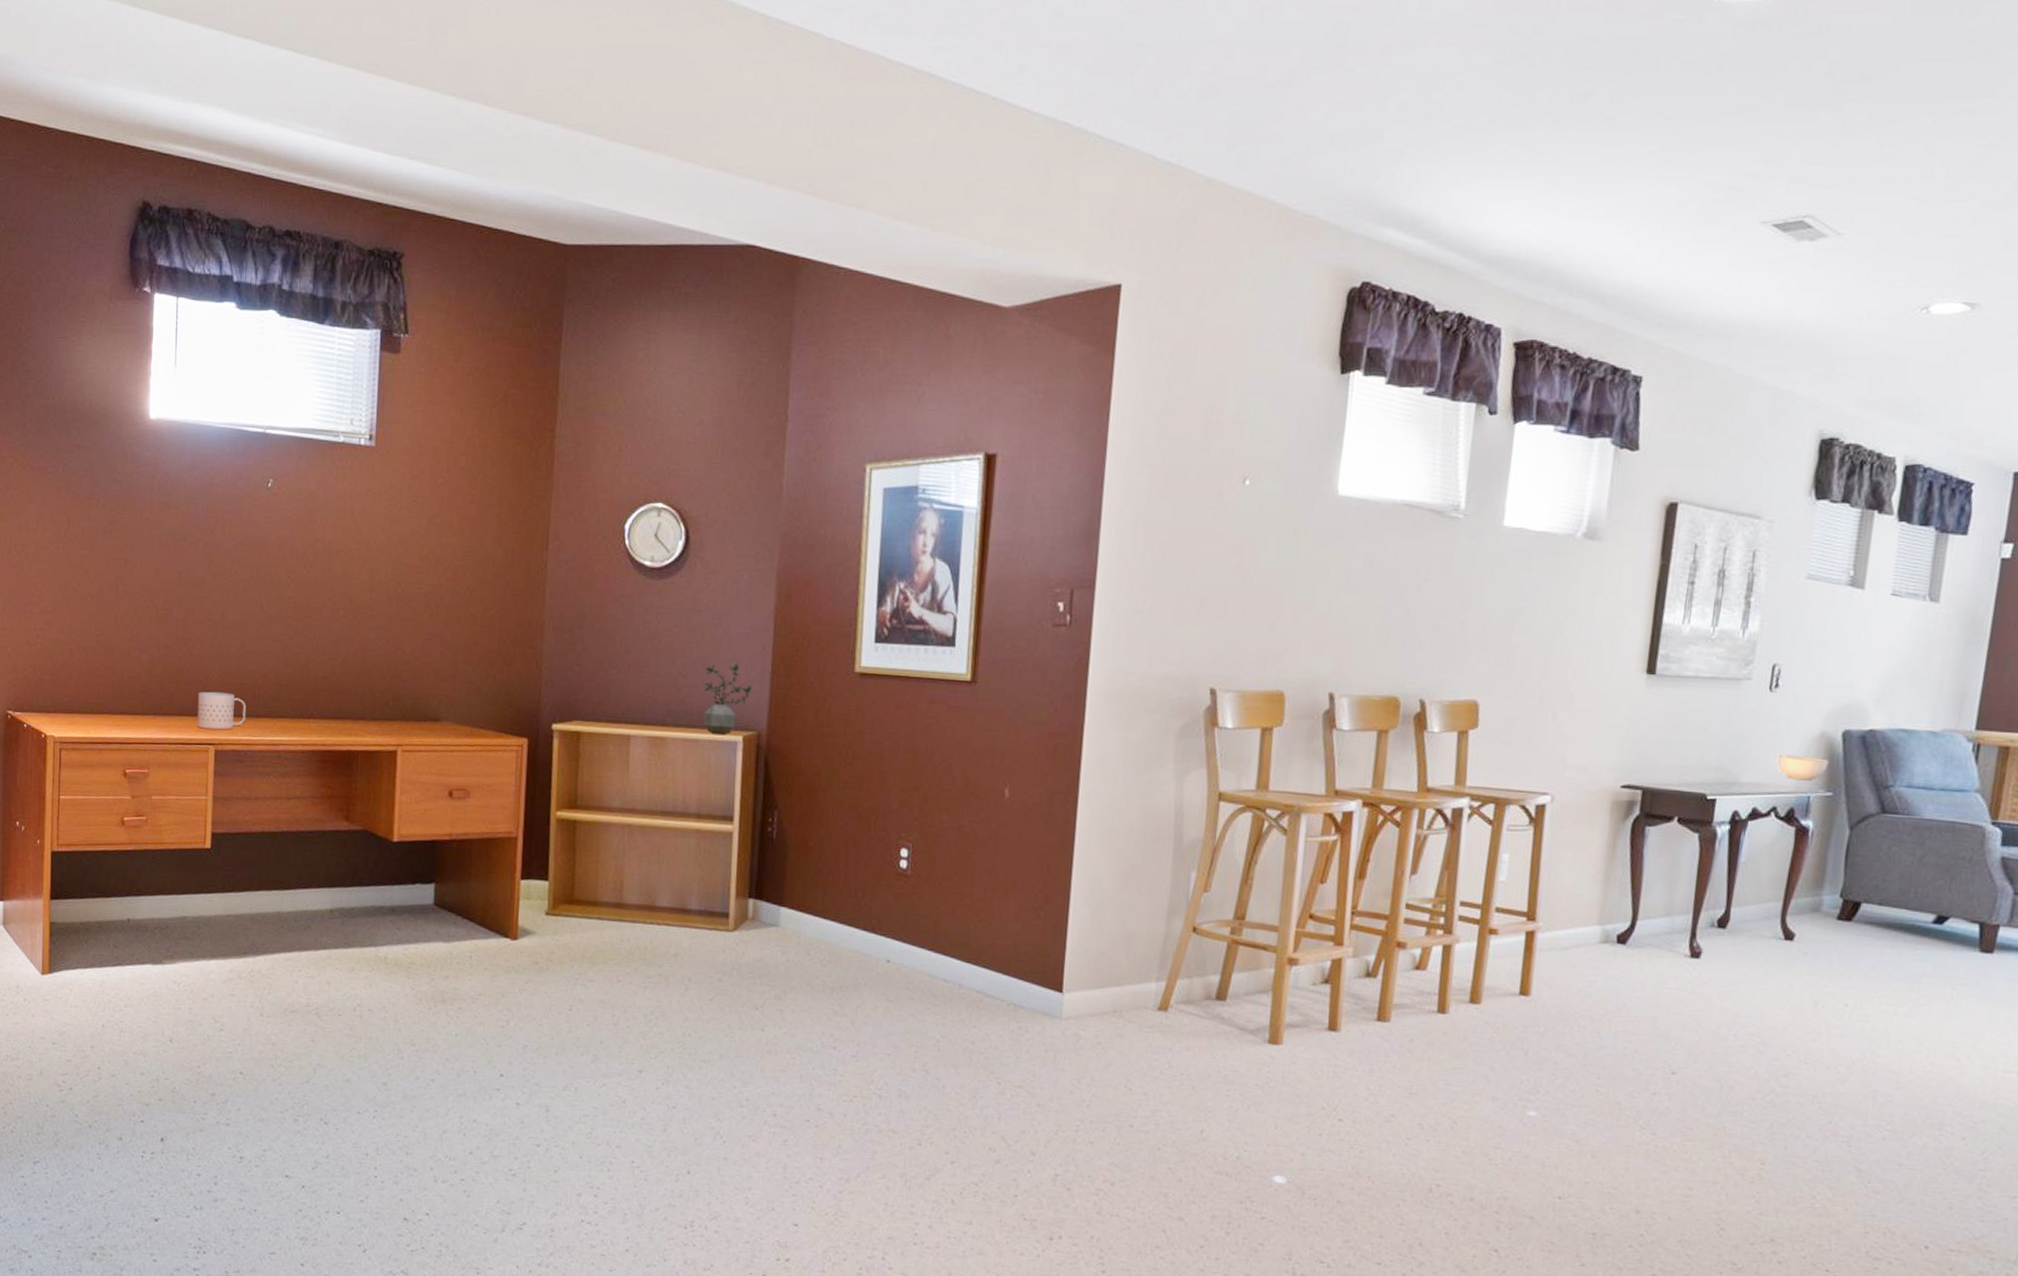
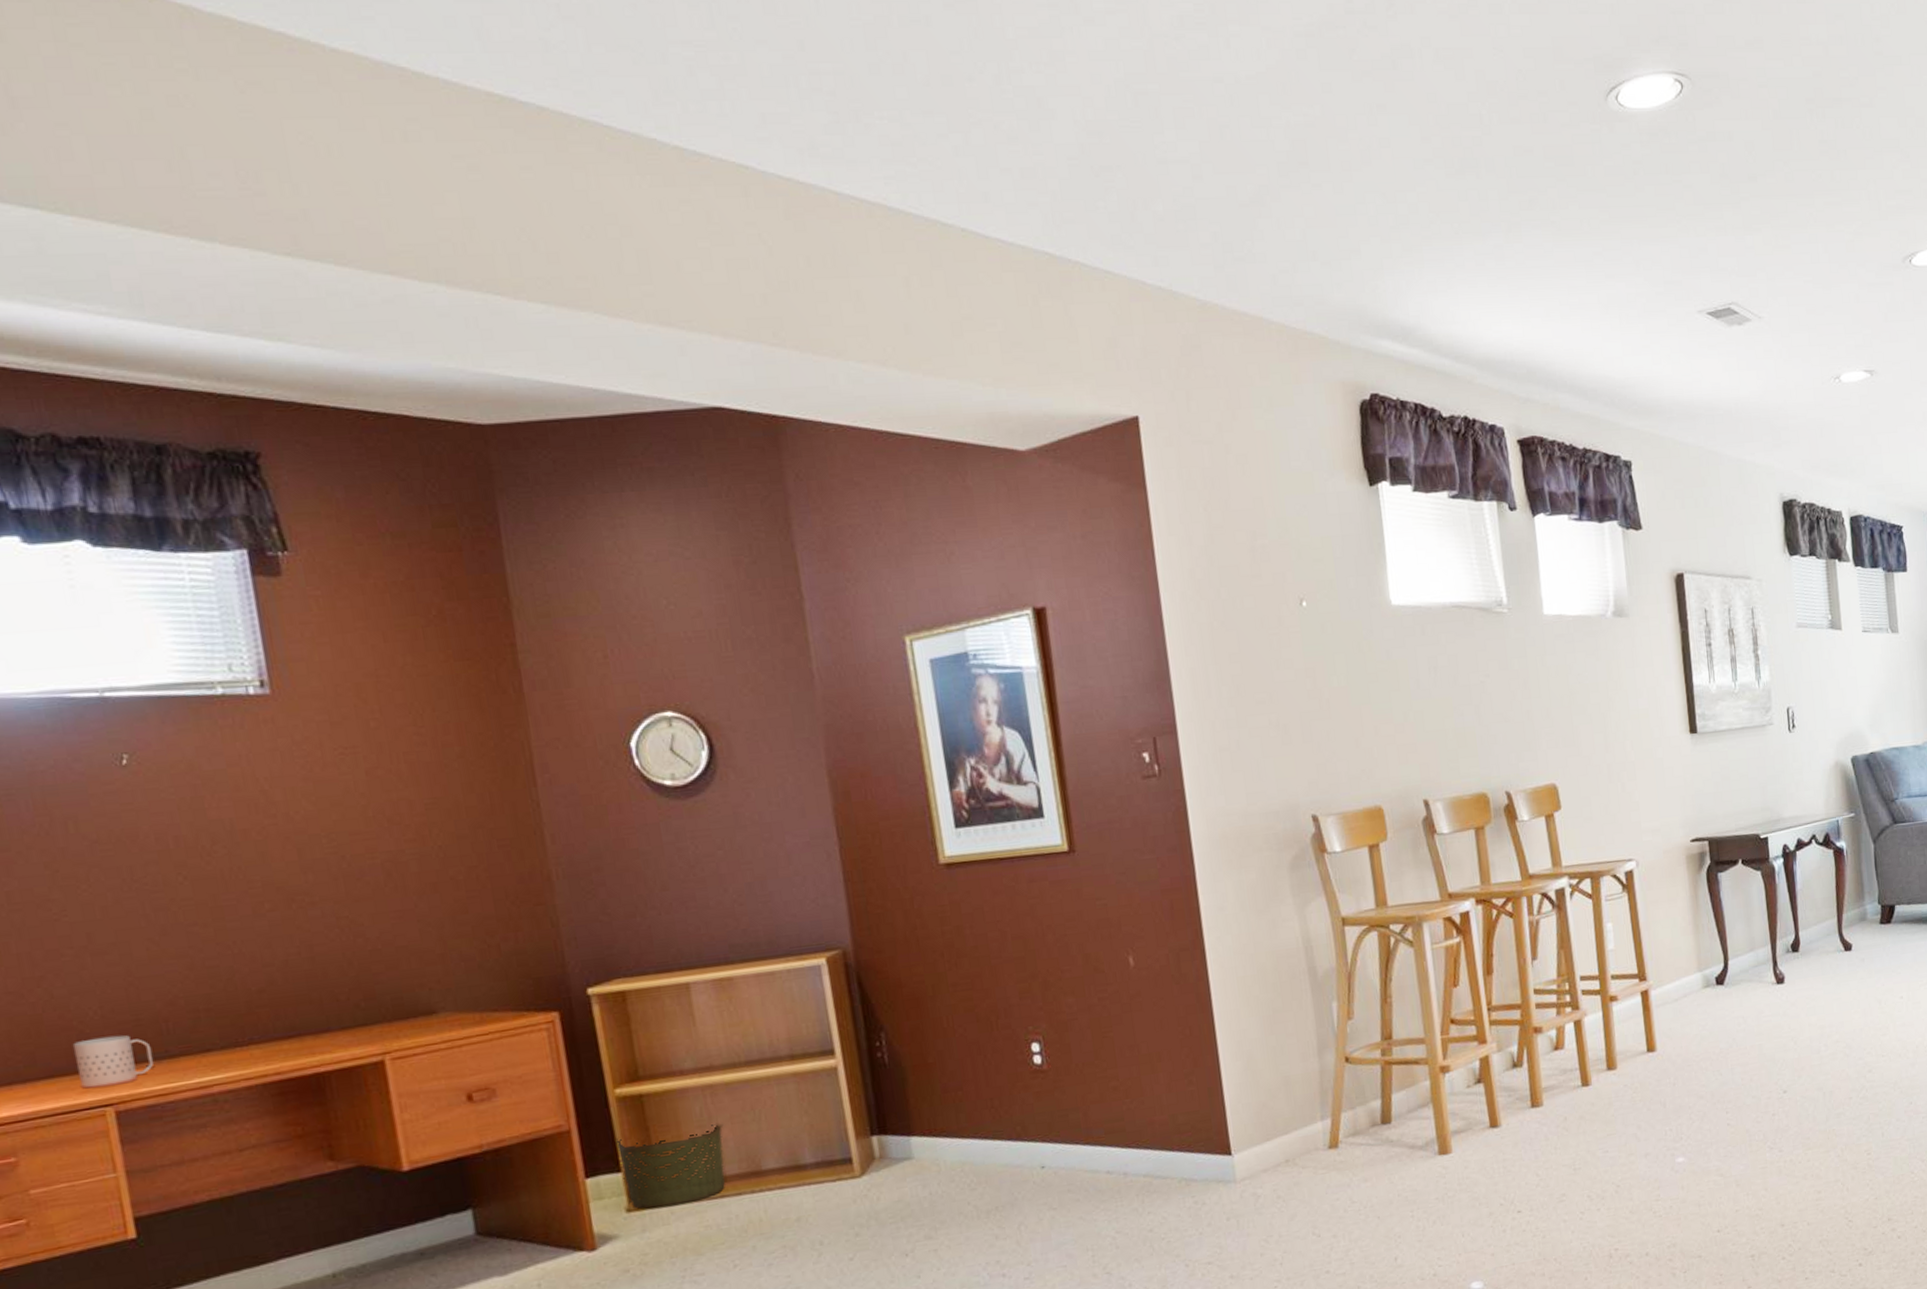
basket: none [549,852,633,919] -> present [615,1124,725,1209]
potted plant: present [704,663,752,736] -> none [764,877,825,963]
bowl: present [1777,754,1830,781] -> none [1808,784,1847,808]

